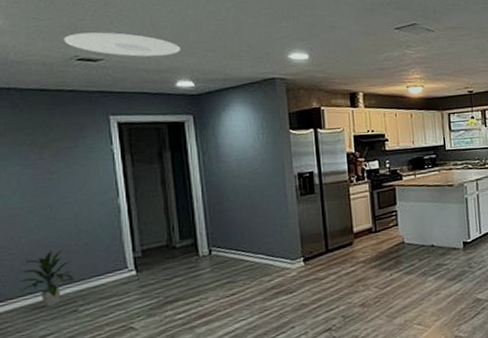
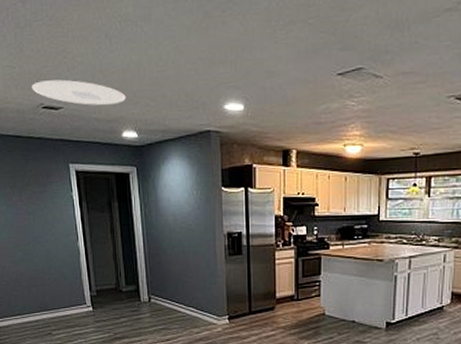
indoor plant: present [18,248,76,308] -> none [10,280,49,328]

